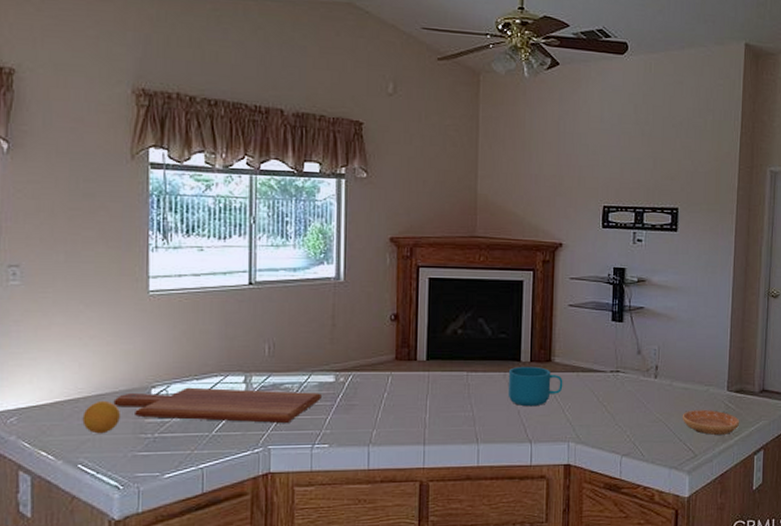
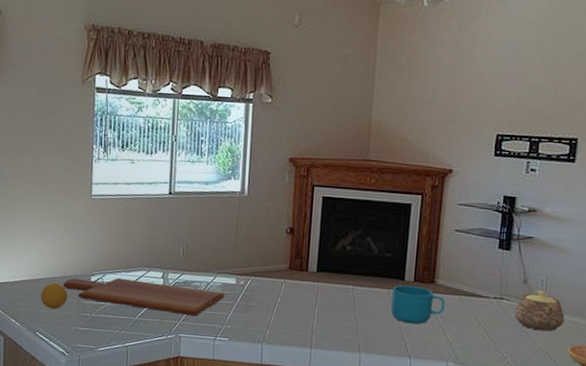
teapot: none [631,360,678,401] -> present [514,290,565,332]

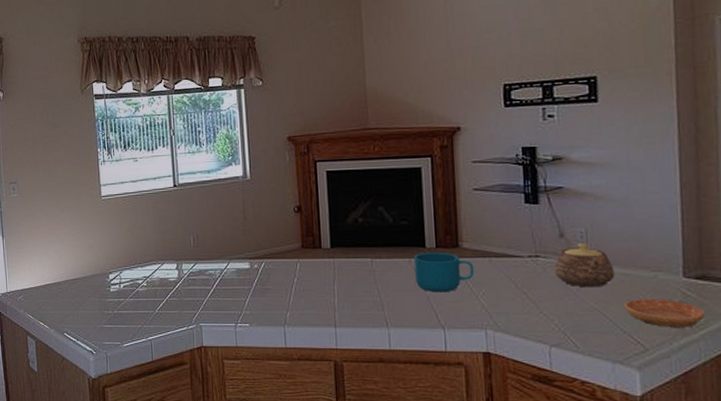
fruit: present [40,282,68,310] -> none [64,283,89,310]
cutting board: present [63,277,224,316] -> none [84,273,240,304]

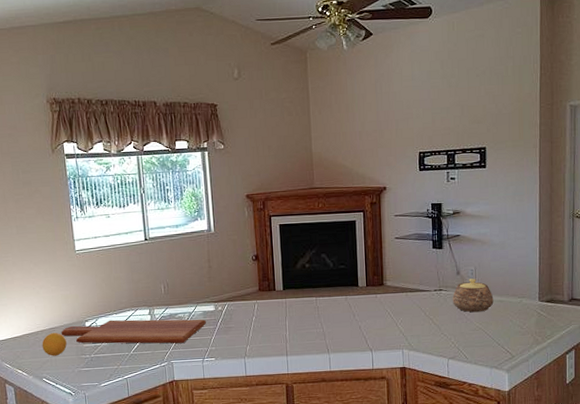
fruit: none [64,283,89,310] -> present [42,332,67,356]
cutting board: none [84,273,240,304] -> present [61,319,206,344]
cup: present [413,252,474,293] -> none [349,289,395,323]
saucer: present [625,298,706,327] -> none [500,317,552,339]

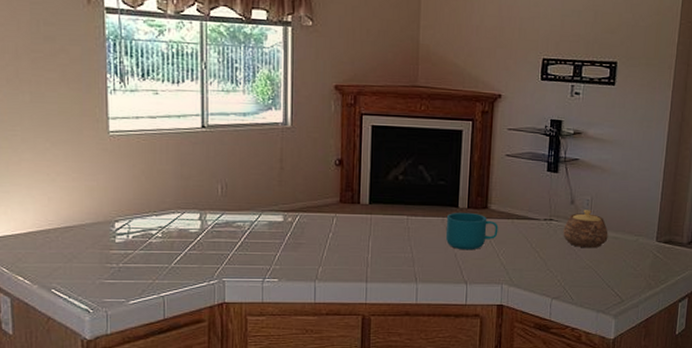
fruit: present [42,332,67,356] -> none [53,232,87,262]
cutting board: present [61,319,206,344] -> none [81,222,271,258]
cup: none [349,289,395,323] -> present [445,212,499,250]

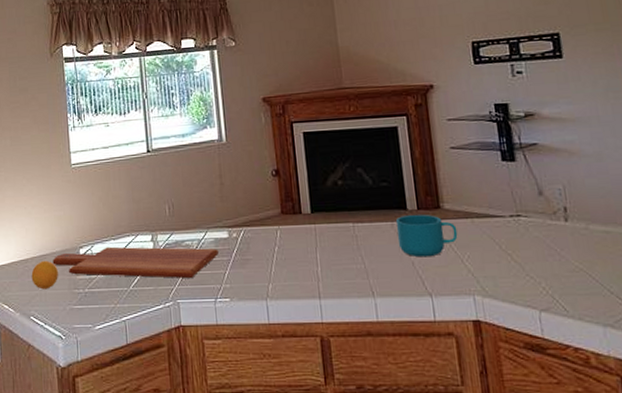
fruit: none [53,232,87,262] -> present [31,260,58,290]
cutting board: none [81,222,271,258] -> present [52,246,219,278]
teapot: present [563,210,608,249] -> none [536,200,597,247]

